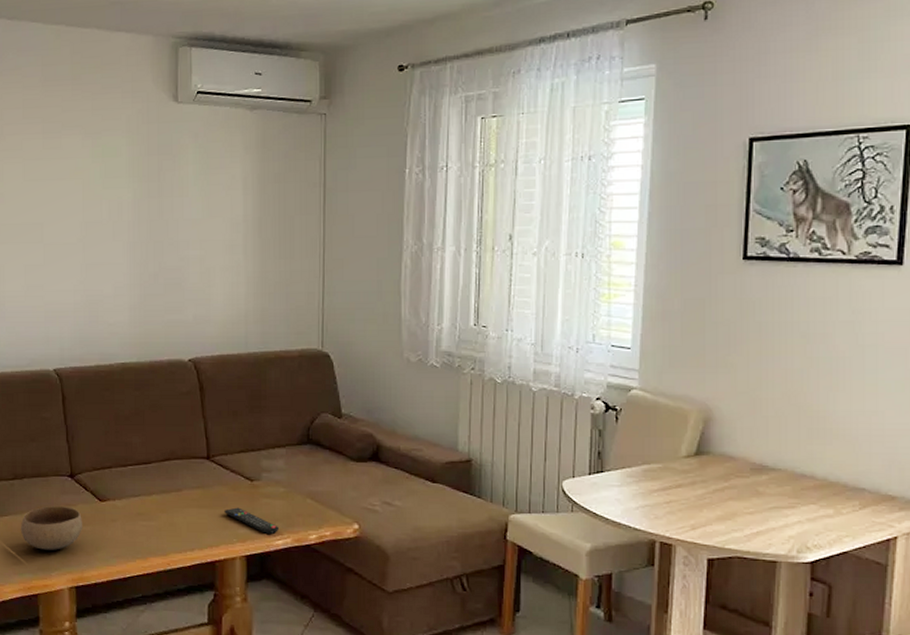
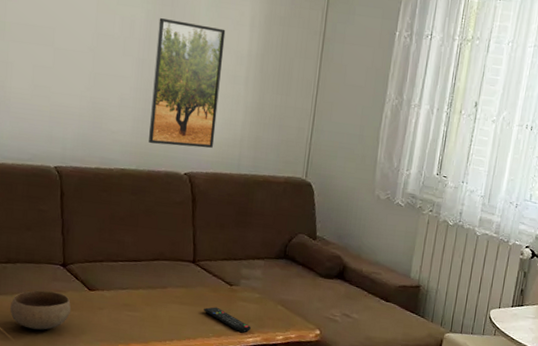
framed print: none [146,195,218,331] -> present [149,18,226,149]

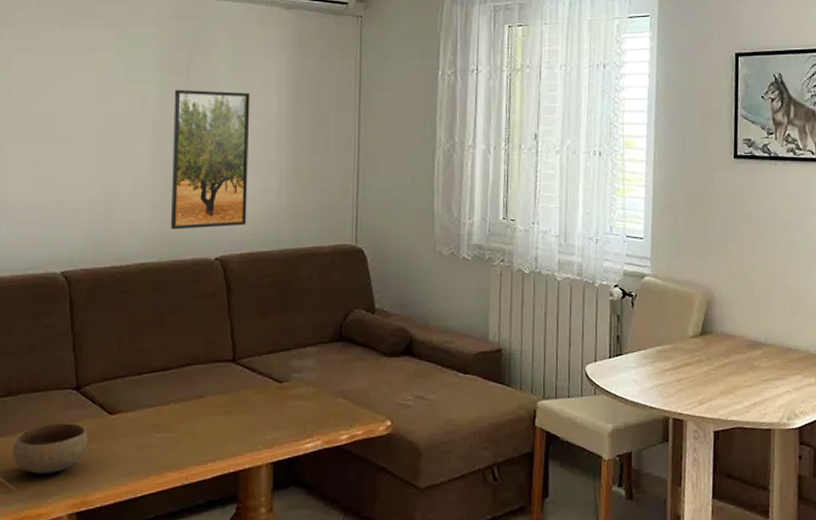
remote control: present [204,307,252,333] -> none [250,411,309,439]

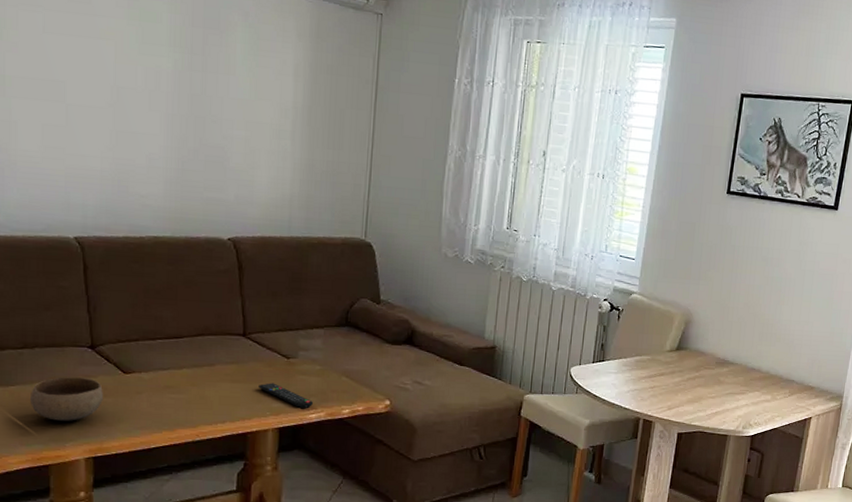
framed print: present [171,90,250,229] -> none [184,68,266,210]
remote control: none [250,411,309,439] -> present [258,383,314,409]

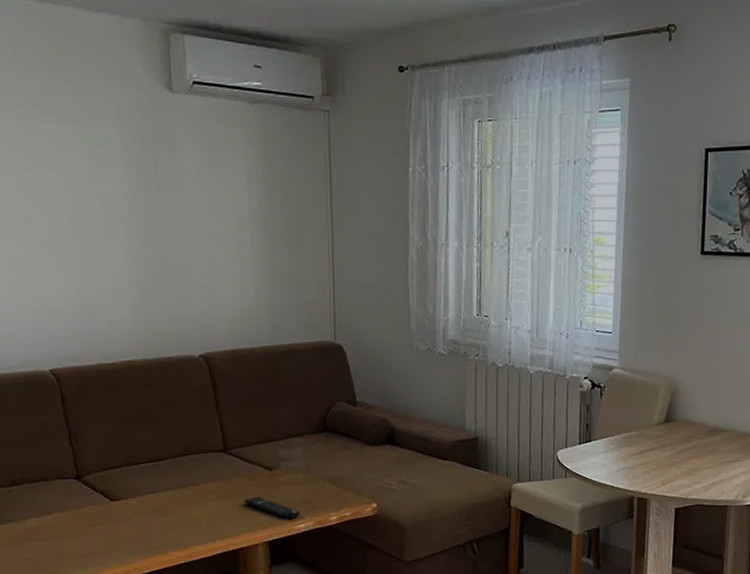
bowl: present [30,377,103,421] -> none [23,509,94,555]

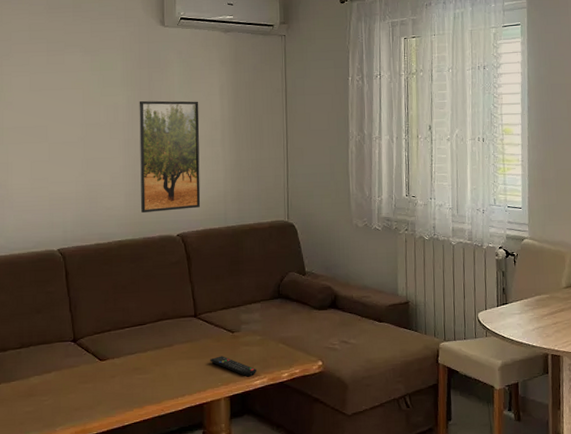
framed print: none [143,188,227,328] -> present [139,100,201,213]

